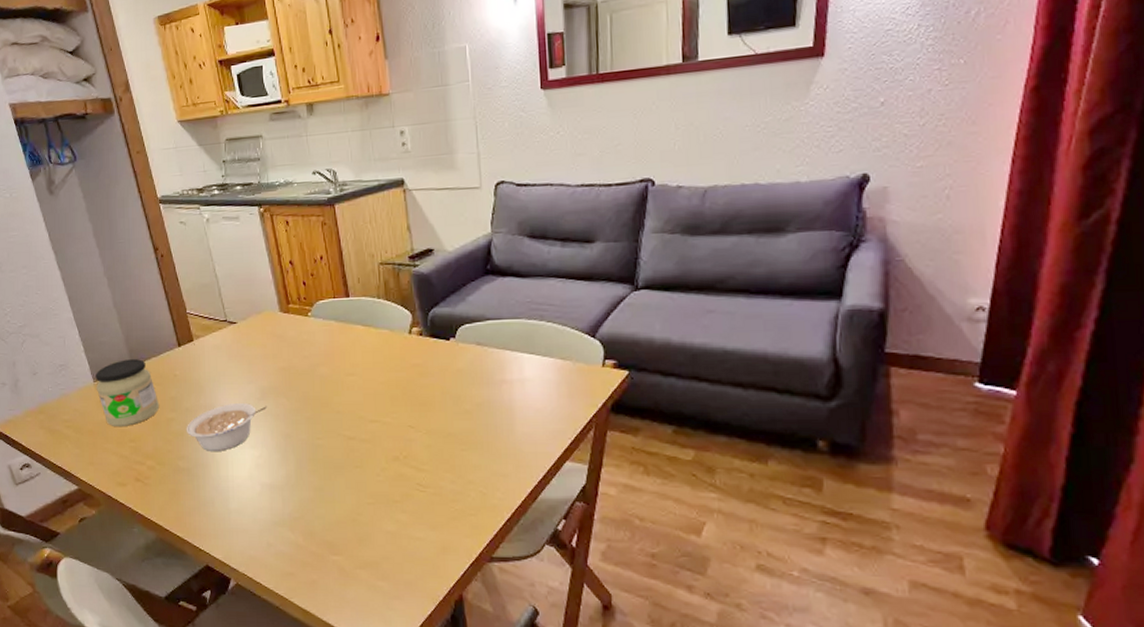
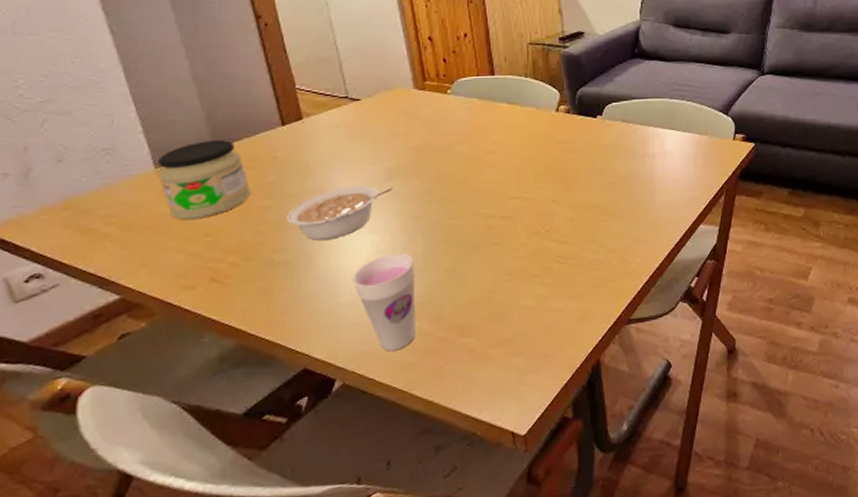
cup: none [239,468,292,559] -> present [353,252,416,351]

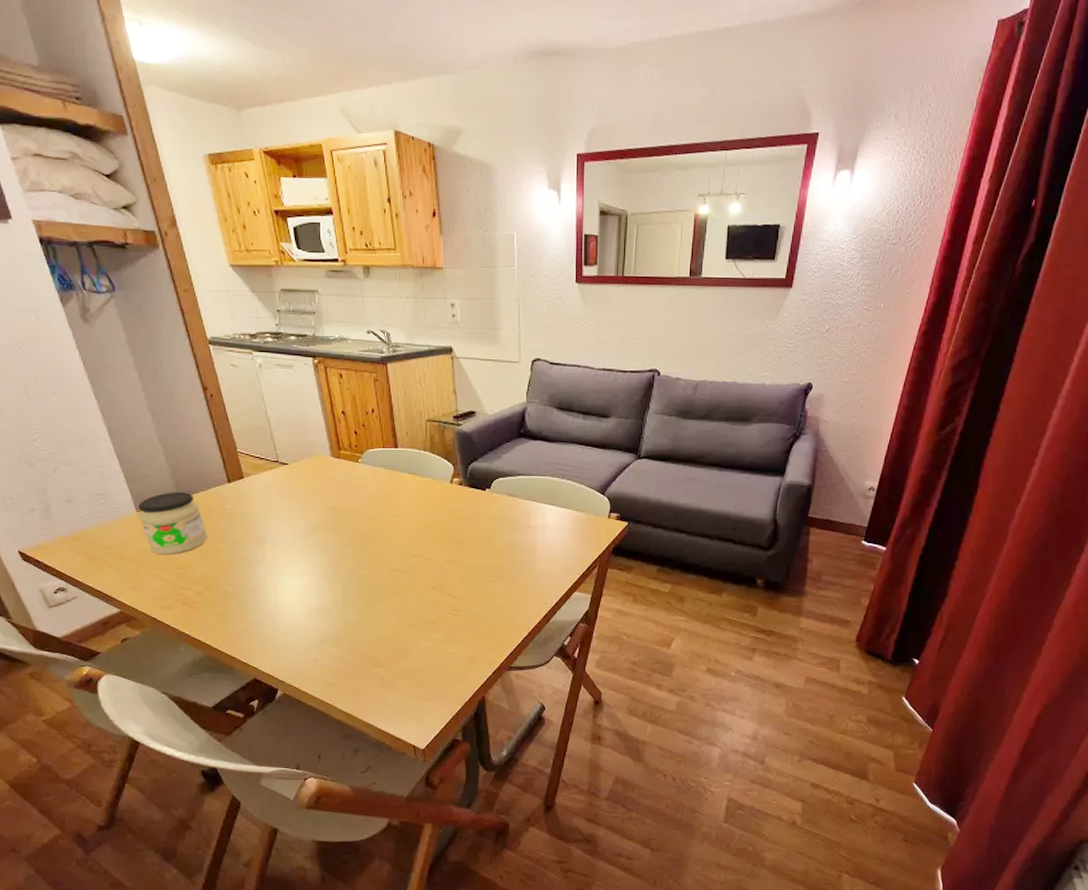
legume: present [286,185,392,241] -> none [235,537,316,580]
cup: present [353,252,416,351] -> none [288,594,337,672]

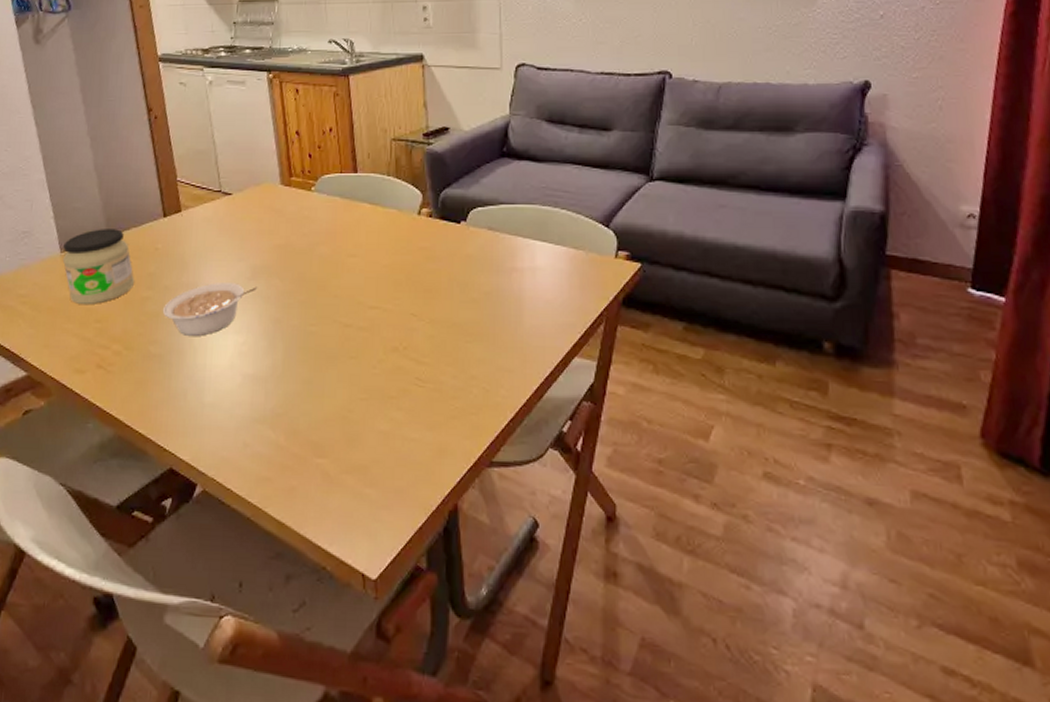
legume: none [235,537,316,580] -> present [162,283,257,337]

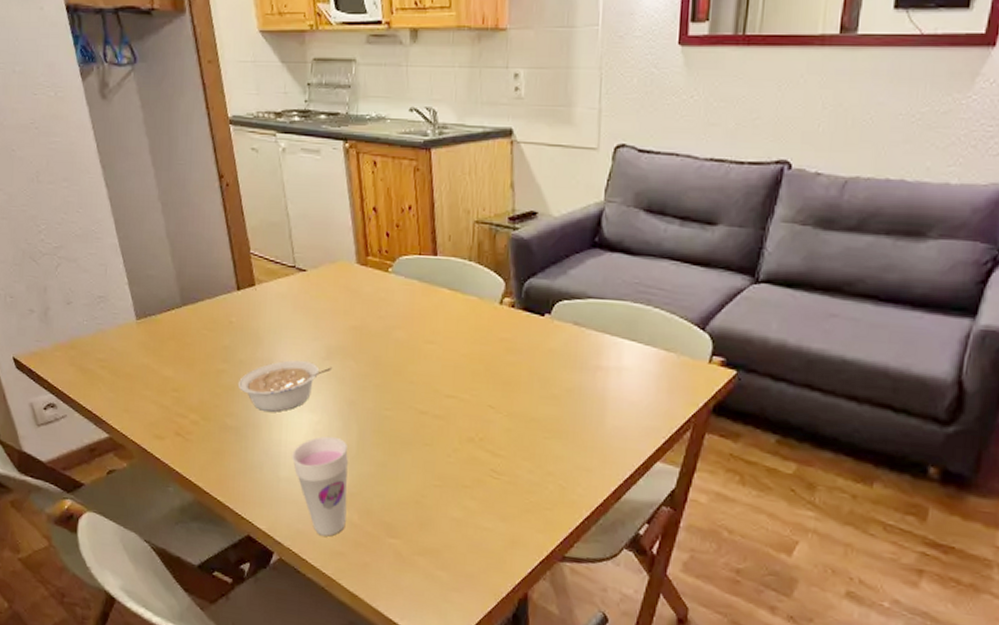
jar: present [62,229,135,305] -> none [138,298,210,374]
cup: none [217,356,274,462] -> present [292,436,348,537]

